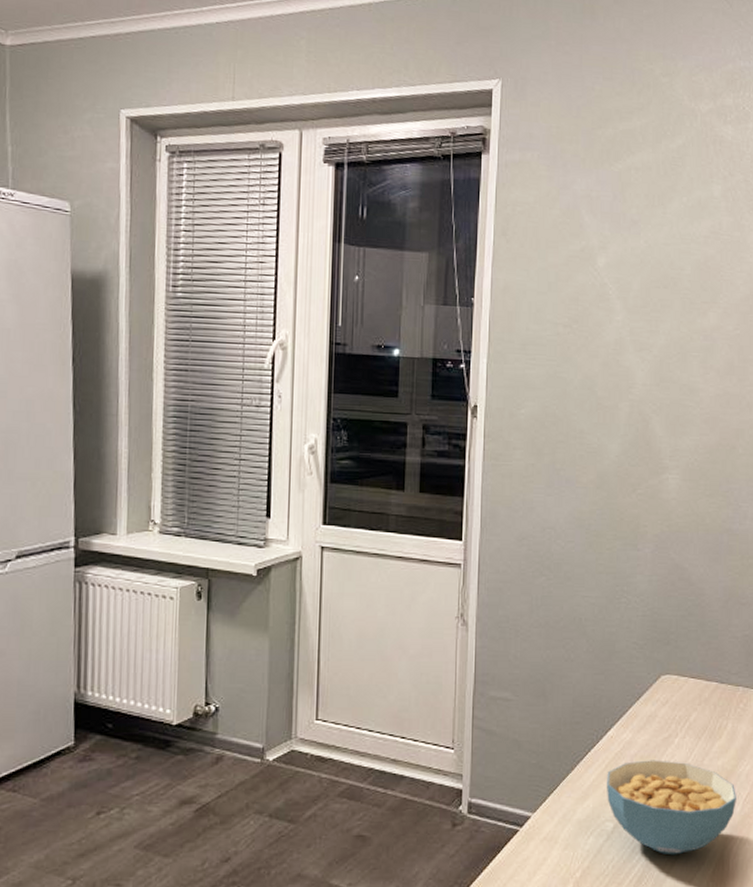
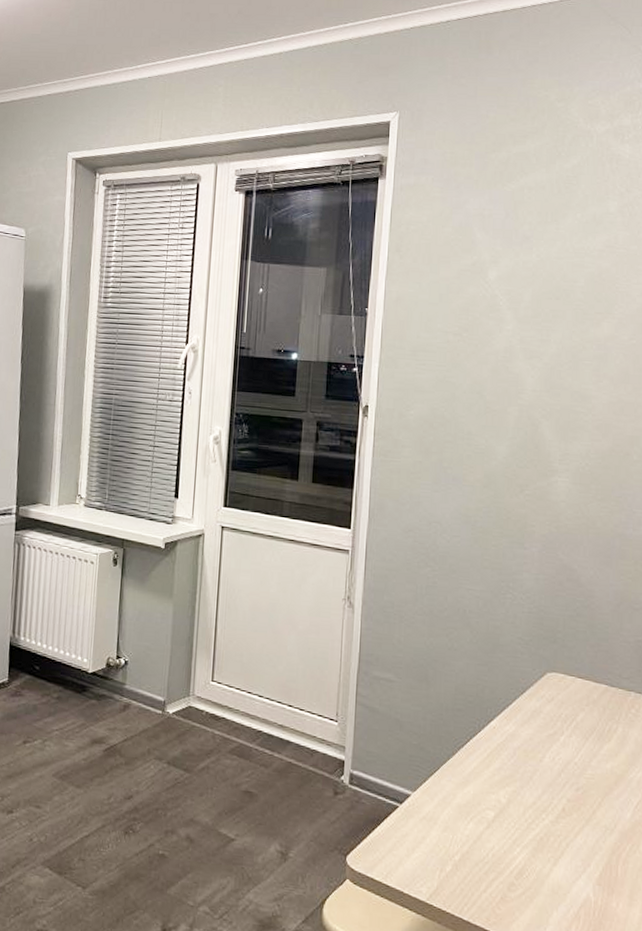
cereal bowl: present [606,760,736,855] -> none [487,754,626,853]

